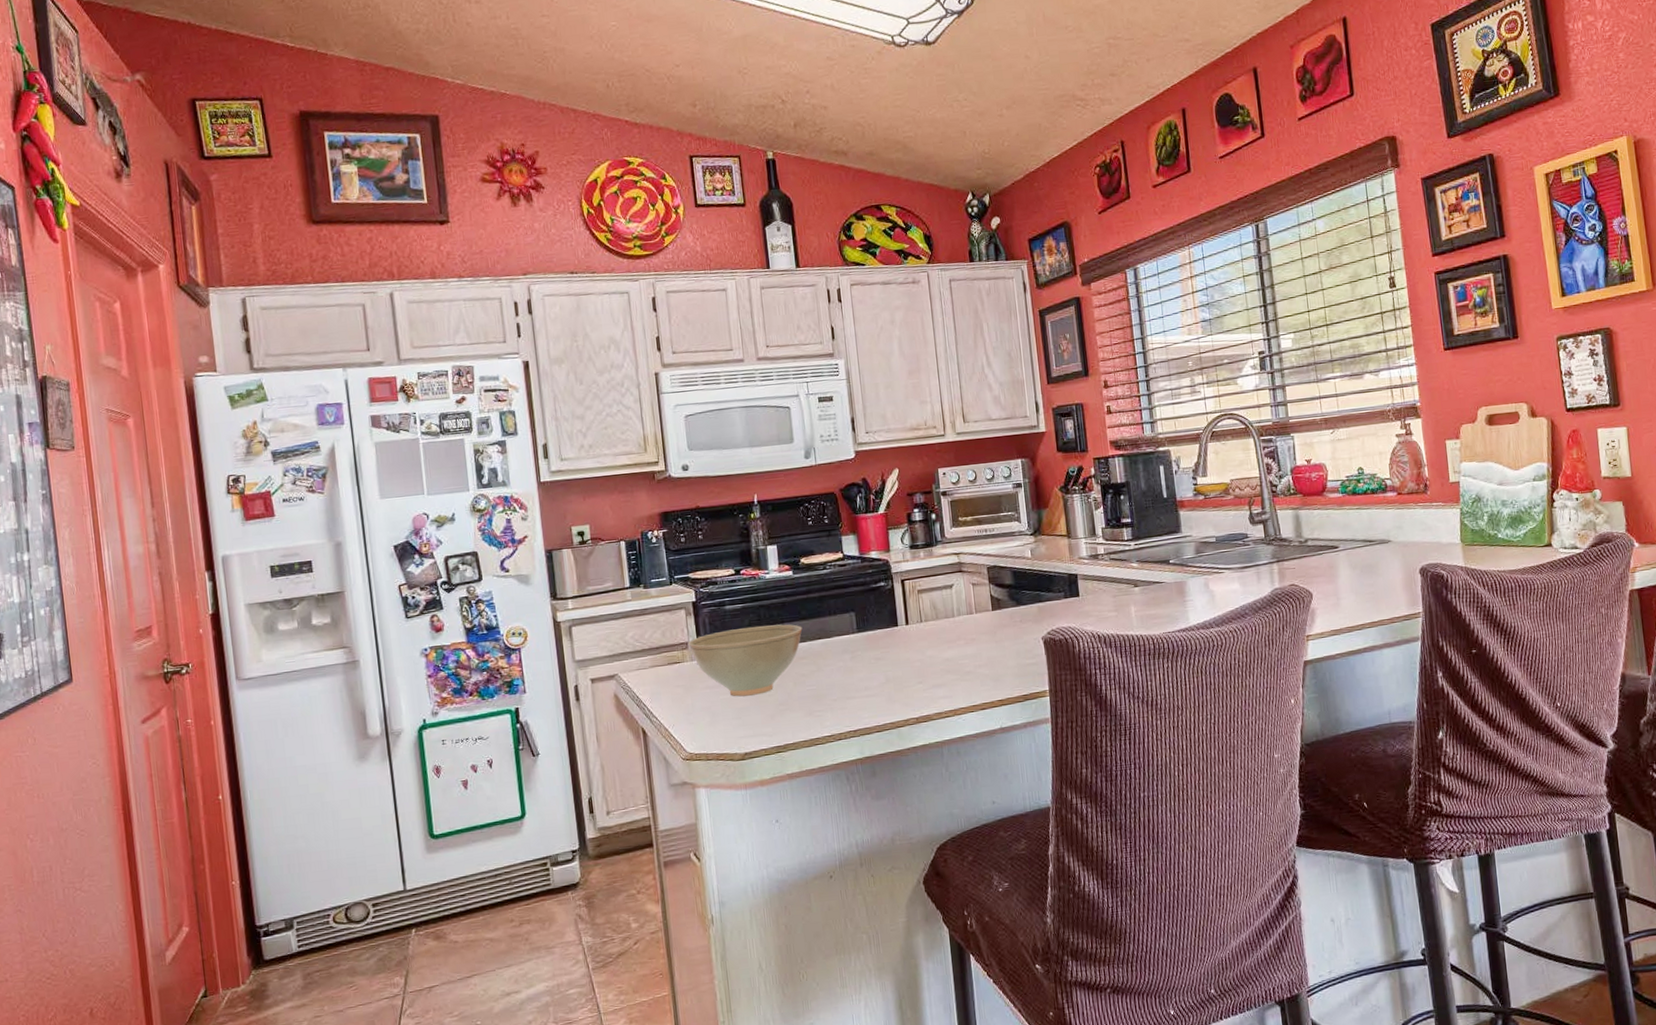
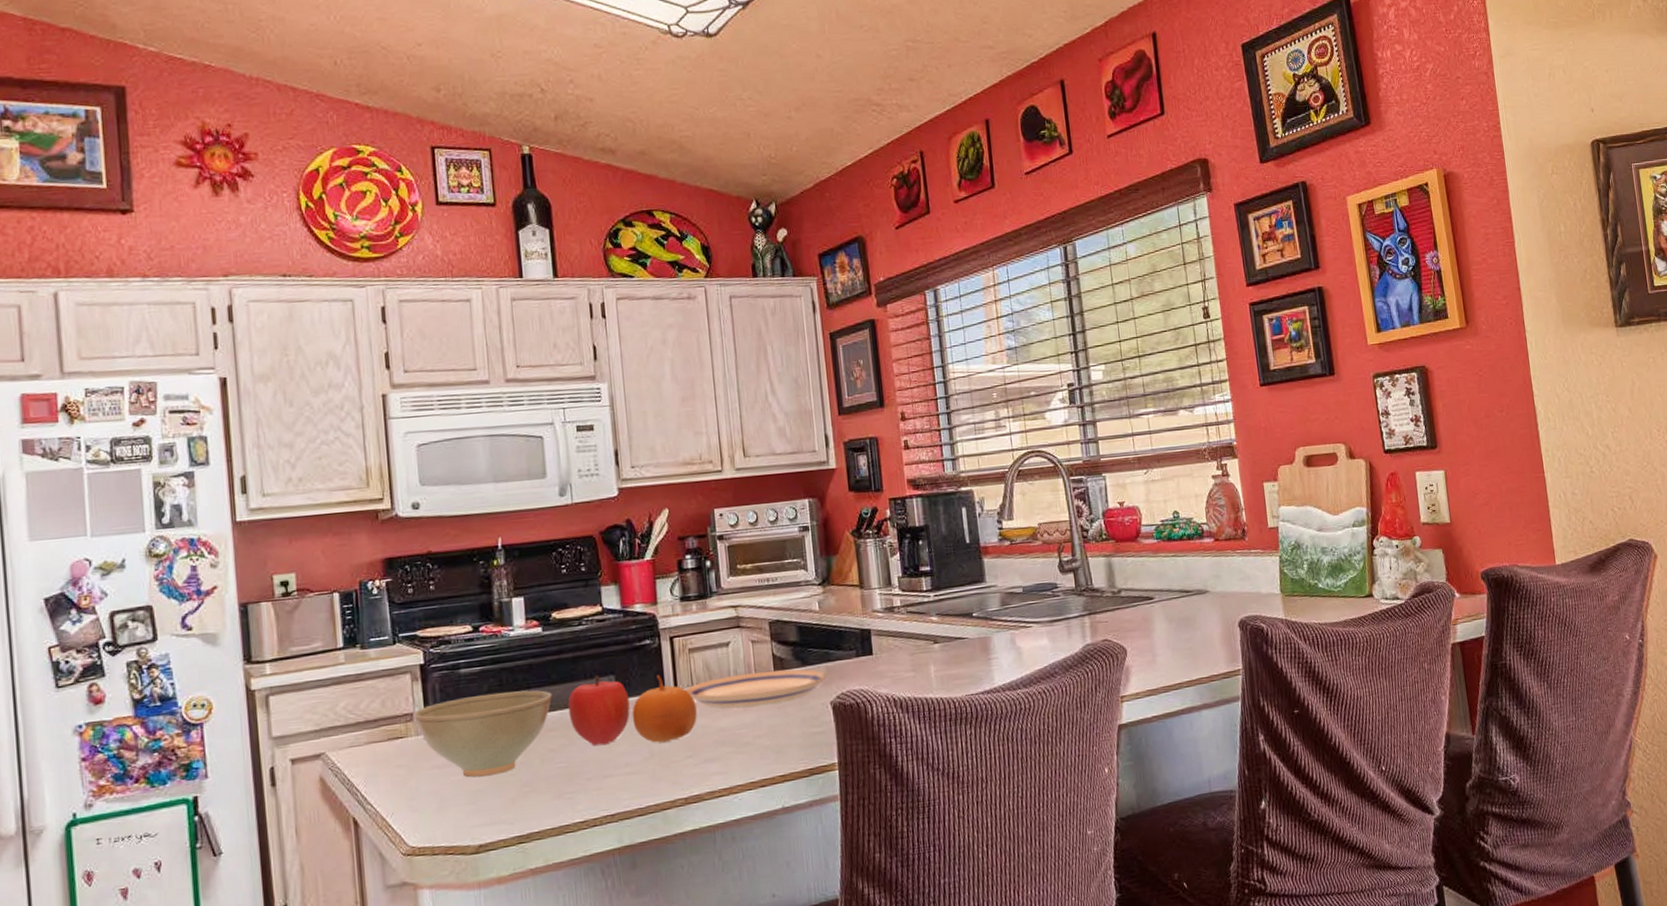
fruit: none [815,612,869,672] -> present [567,675,630,745]
fruit: none [870,612,926,671] -> present [632,675,697,743]
plate: none [915,608,1038,642] -> present [685,669,827,709]

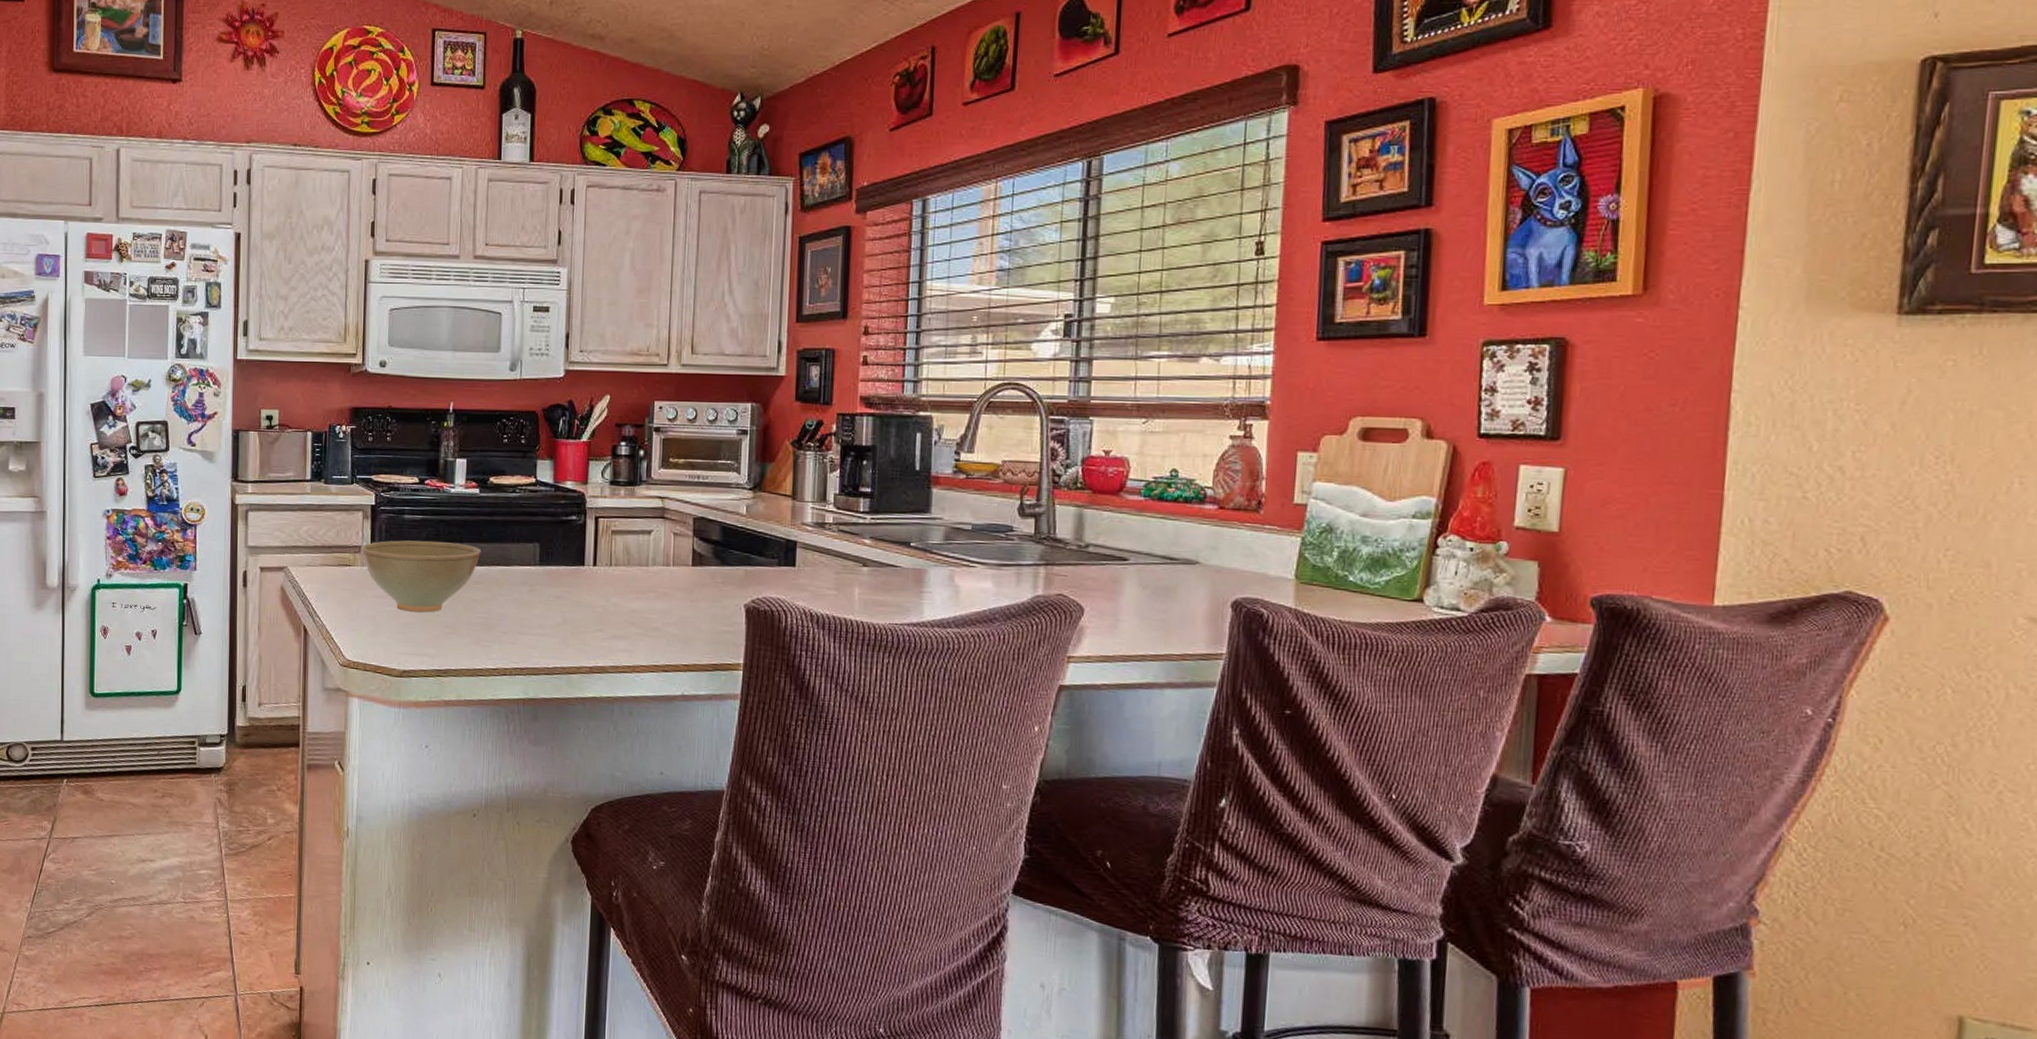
fruit: present [567,675,630,745] -> none [494,540,550,605]
fruit: present [632,675,697,743] -> none [550,550,612,613]
plate: present [685,669,827,709] -> none [603,562,744,597]

